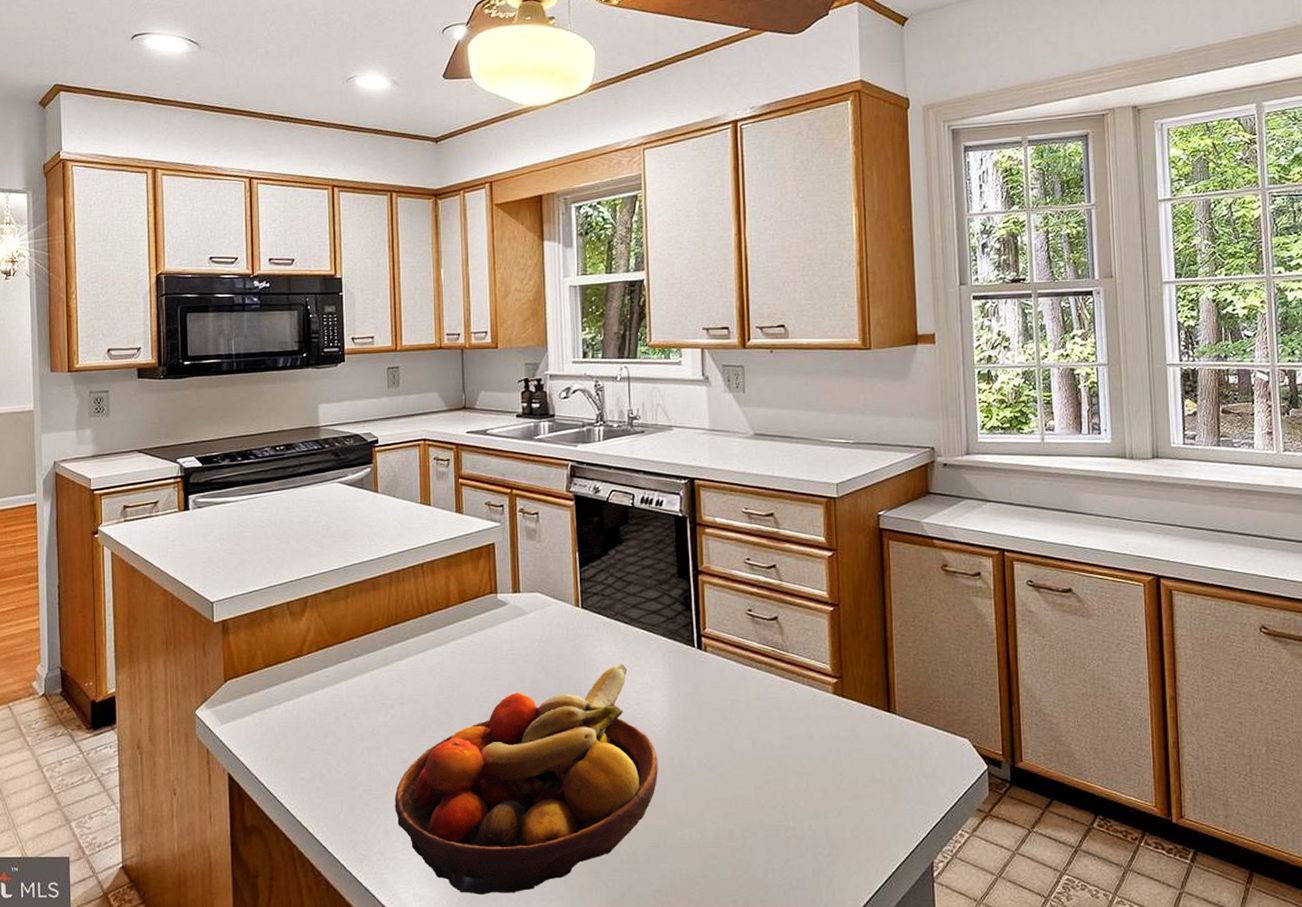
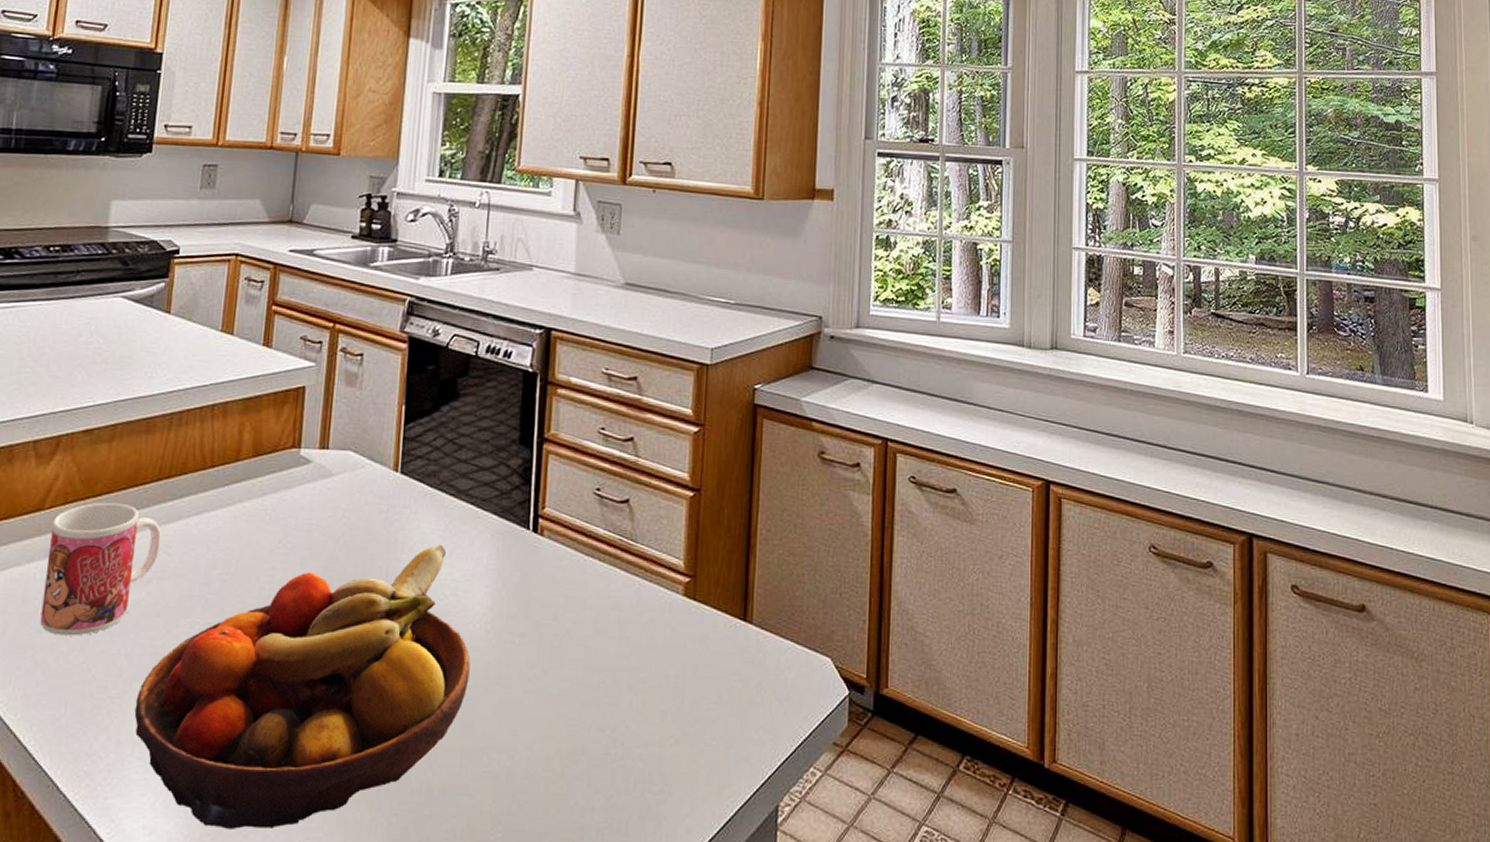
mug: none [310,647,397,752] -> present [40,502,162,636]

